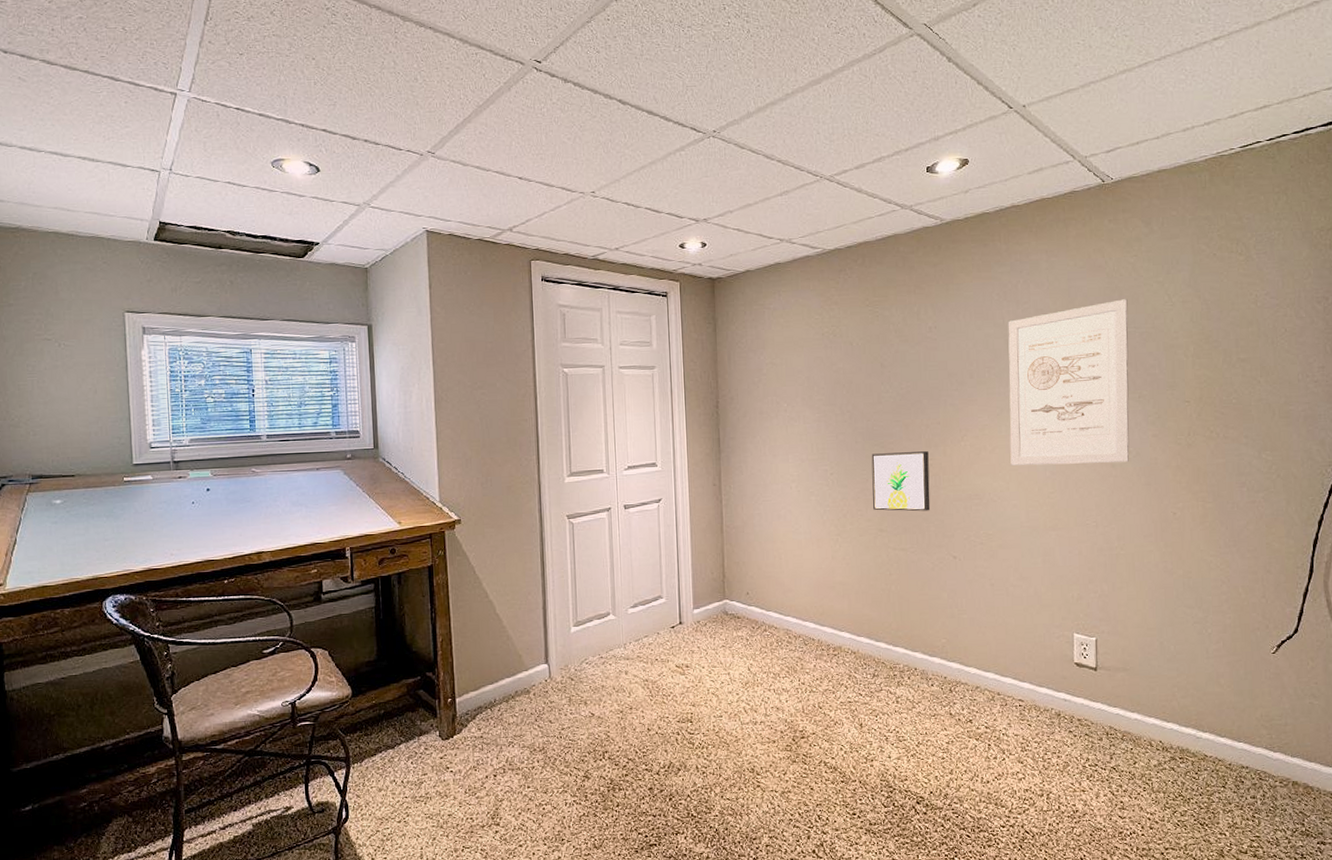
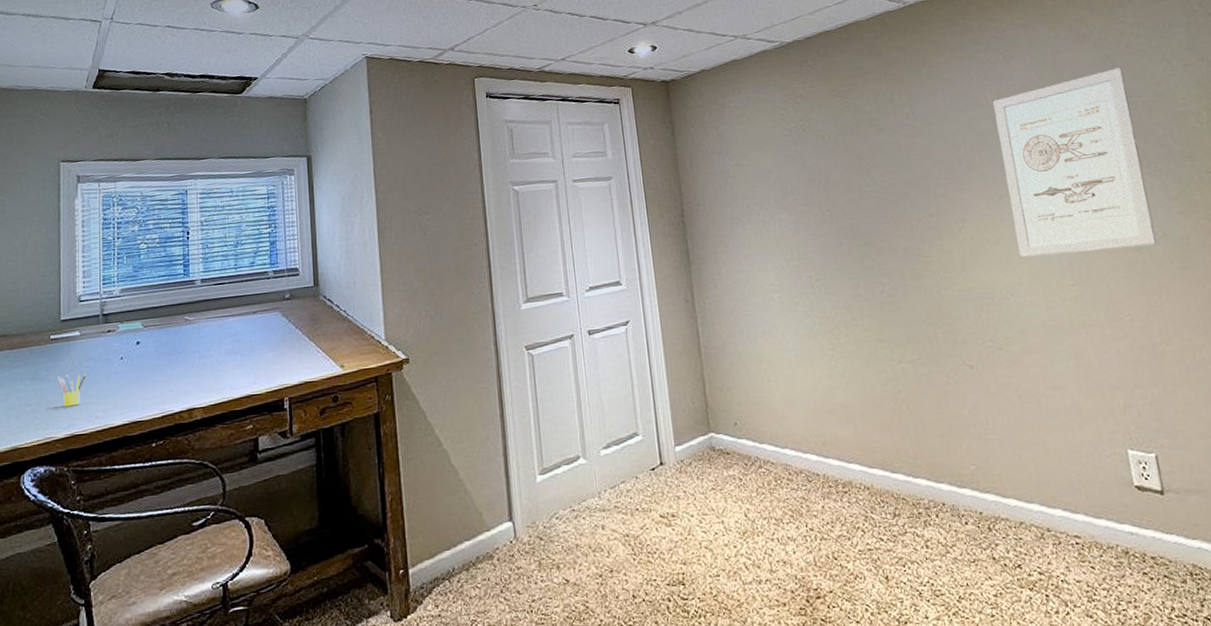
pencil box: none [133,514,160,544] -> present [58,372,86,407]
wall art: present [871,451,931,512] -> none [859,248,935,319]

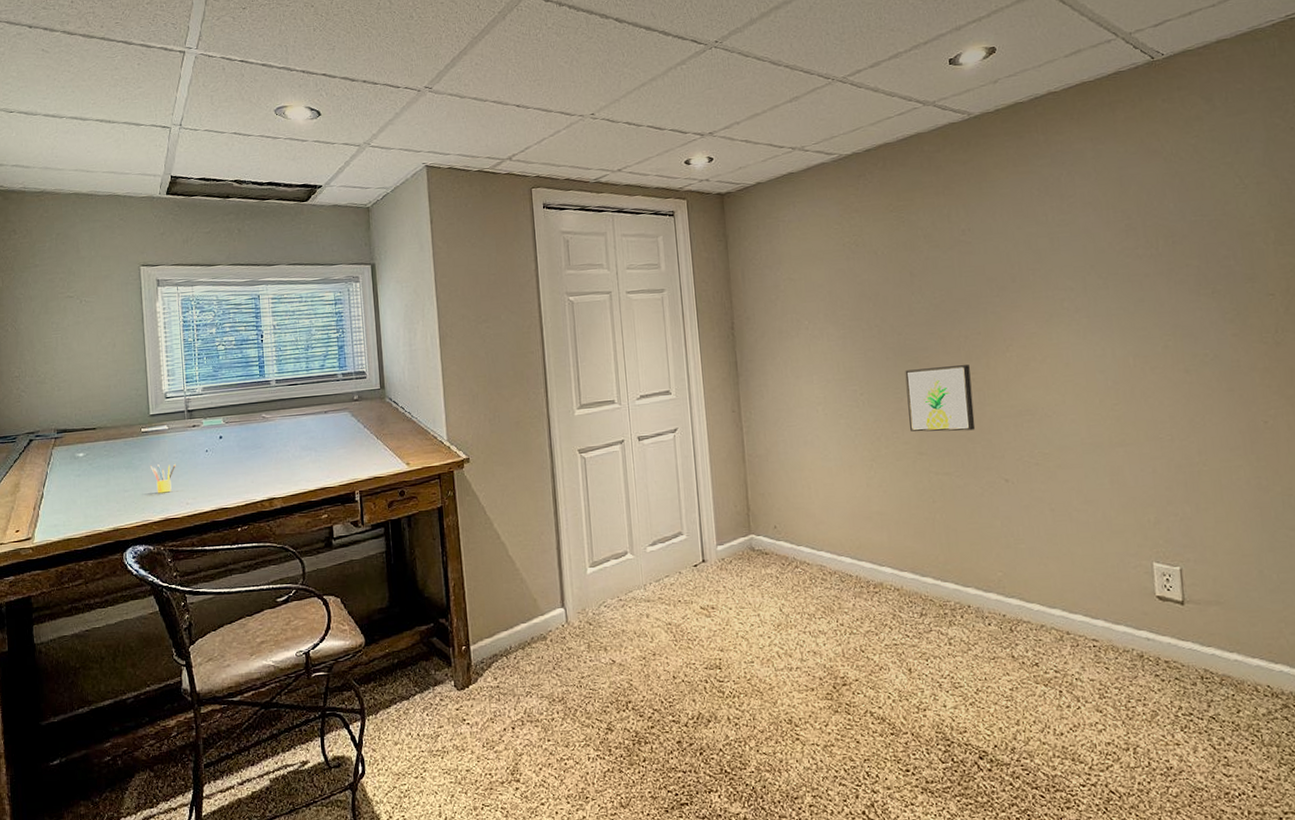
wall art: none [859,248,935,319] -> present [905,365,976,432]
wall art: present [992,67,1156,257] -> none [1052,184,1206,376]

